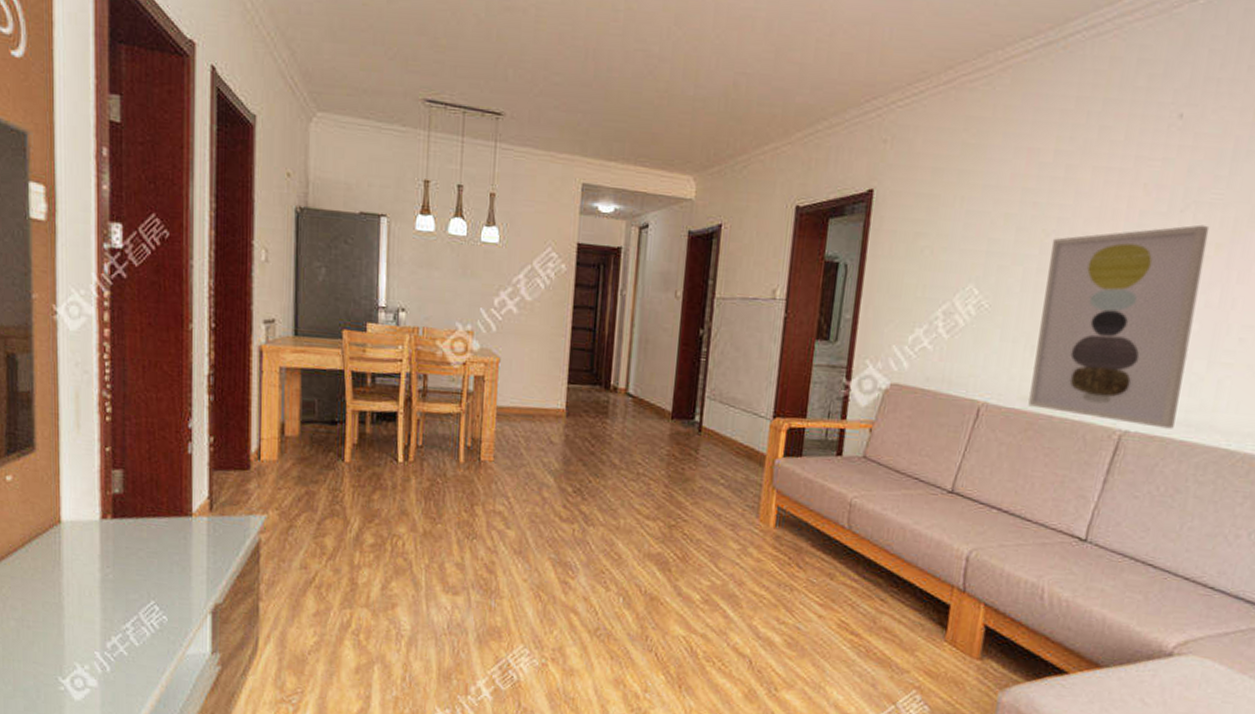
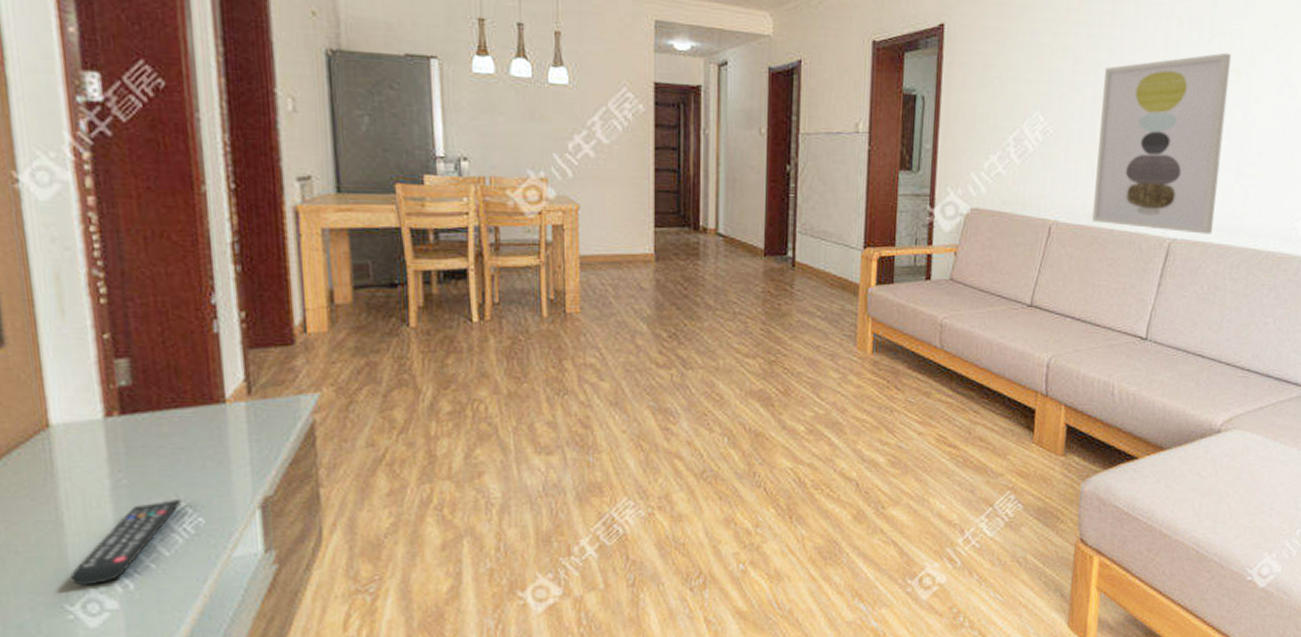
remote control: none [65,597,152,663] -> present [70,499,182,586]

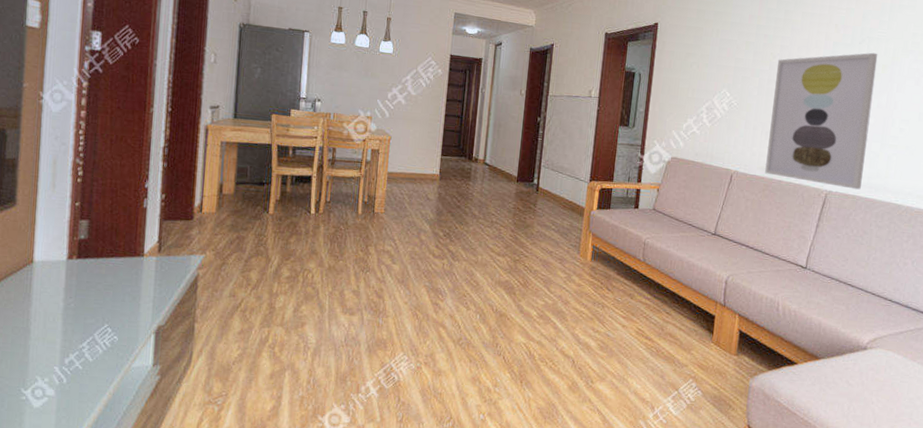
remote control: present [70,499,182,586] -> none [28,321,106,377]

